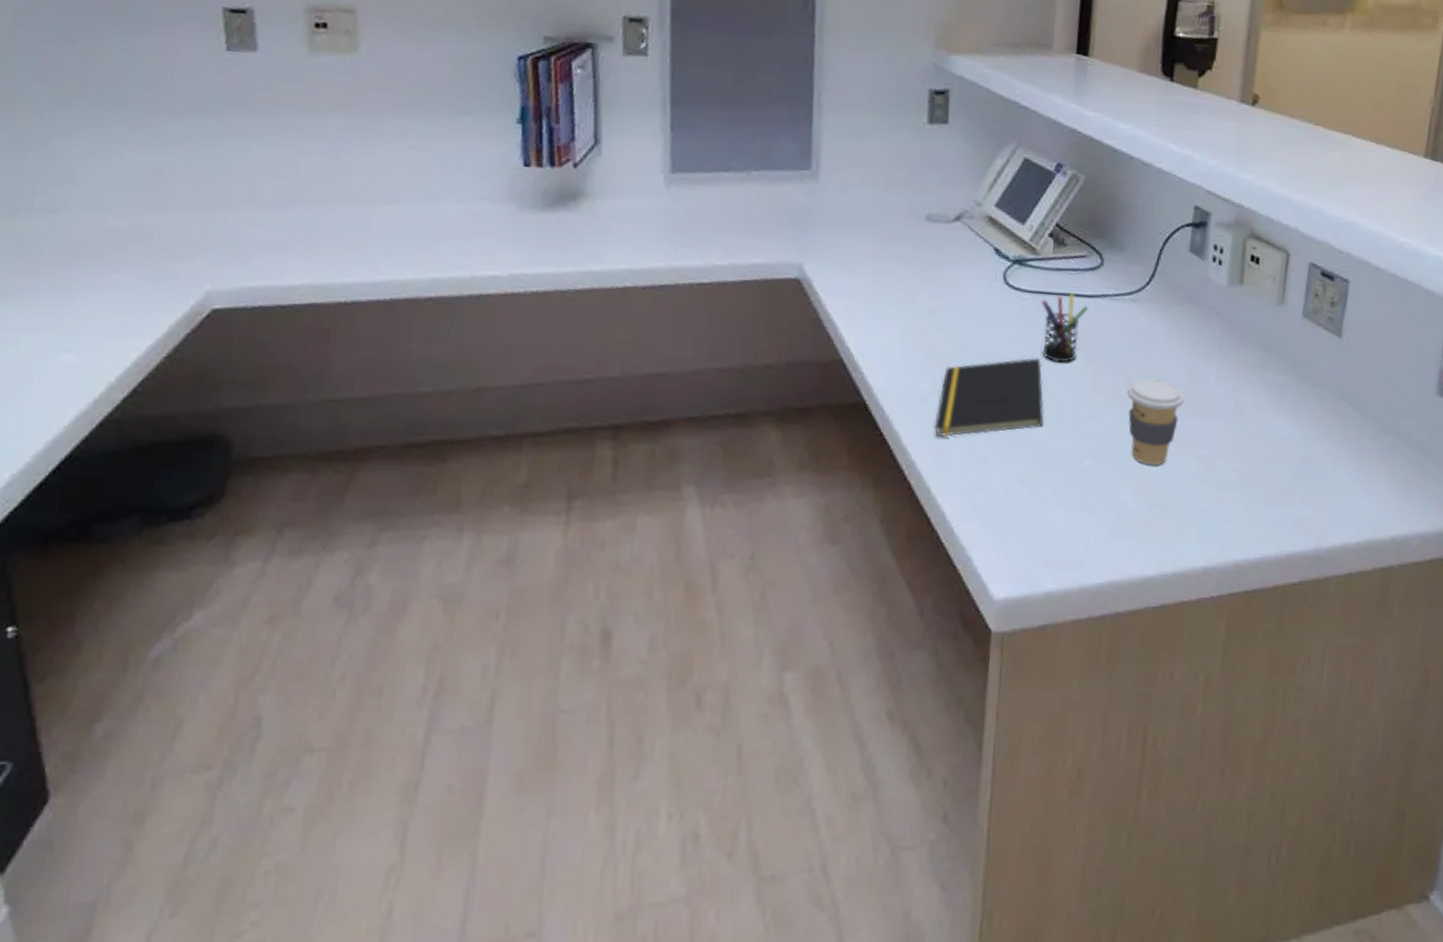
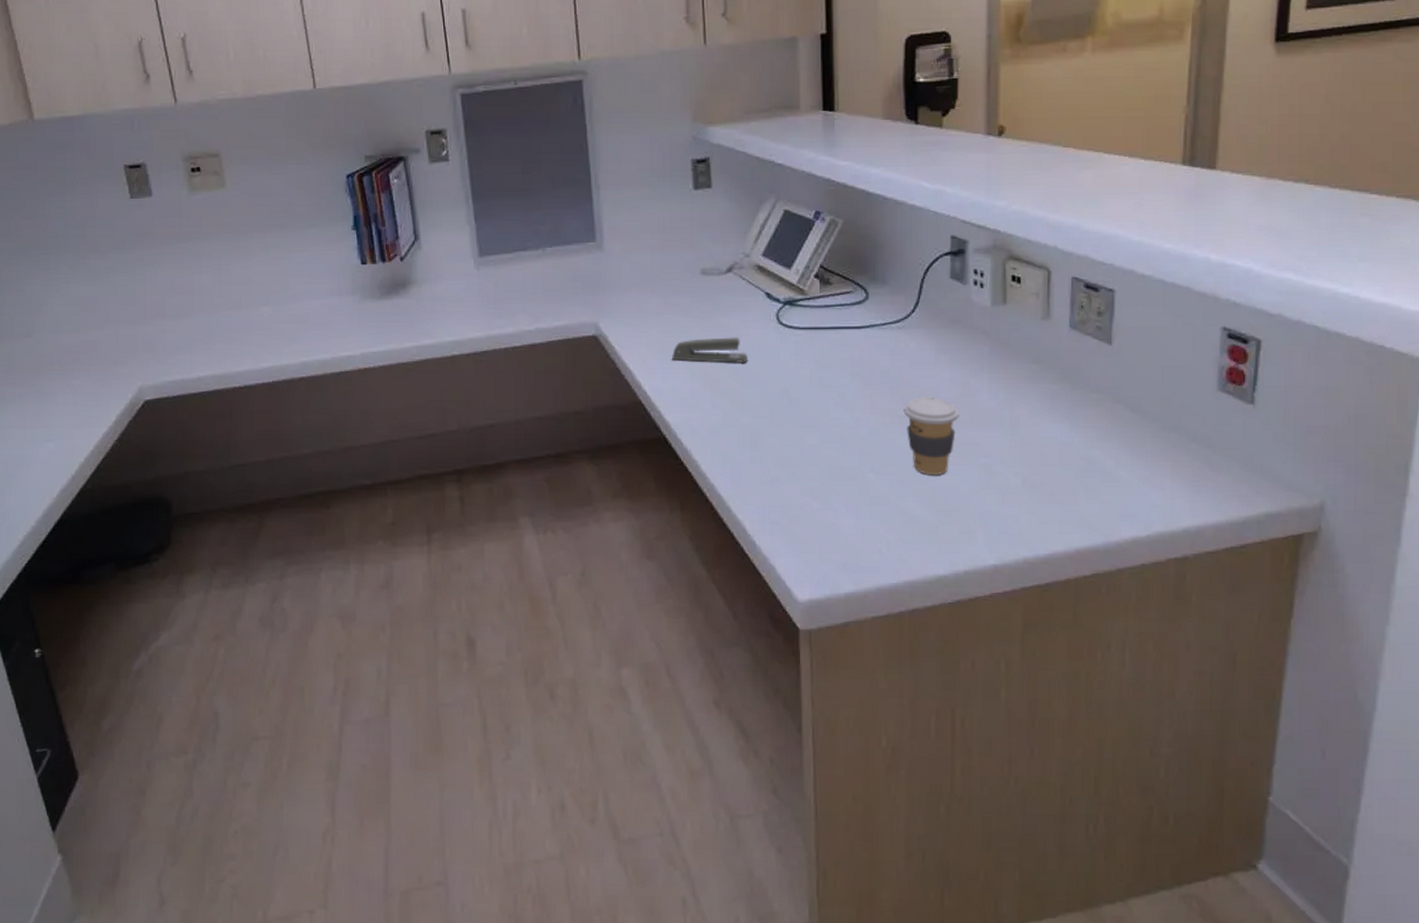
stapler: none [883,293,968,325] -> present [672,337,748,363]
notepad: present [934,357,1044,437] -> none [728,386,827,462]
pen holder: present [1041,292,1088,363] -> none [813,325,858,389]

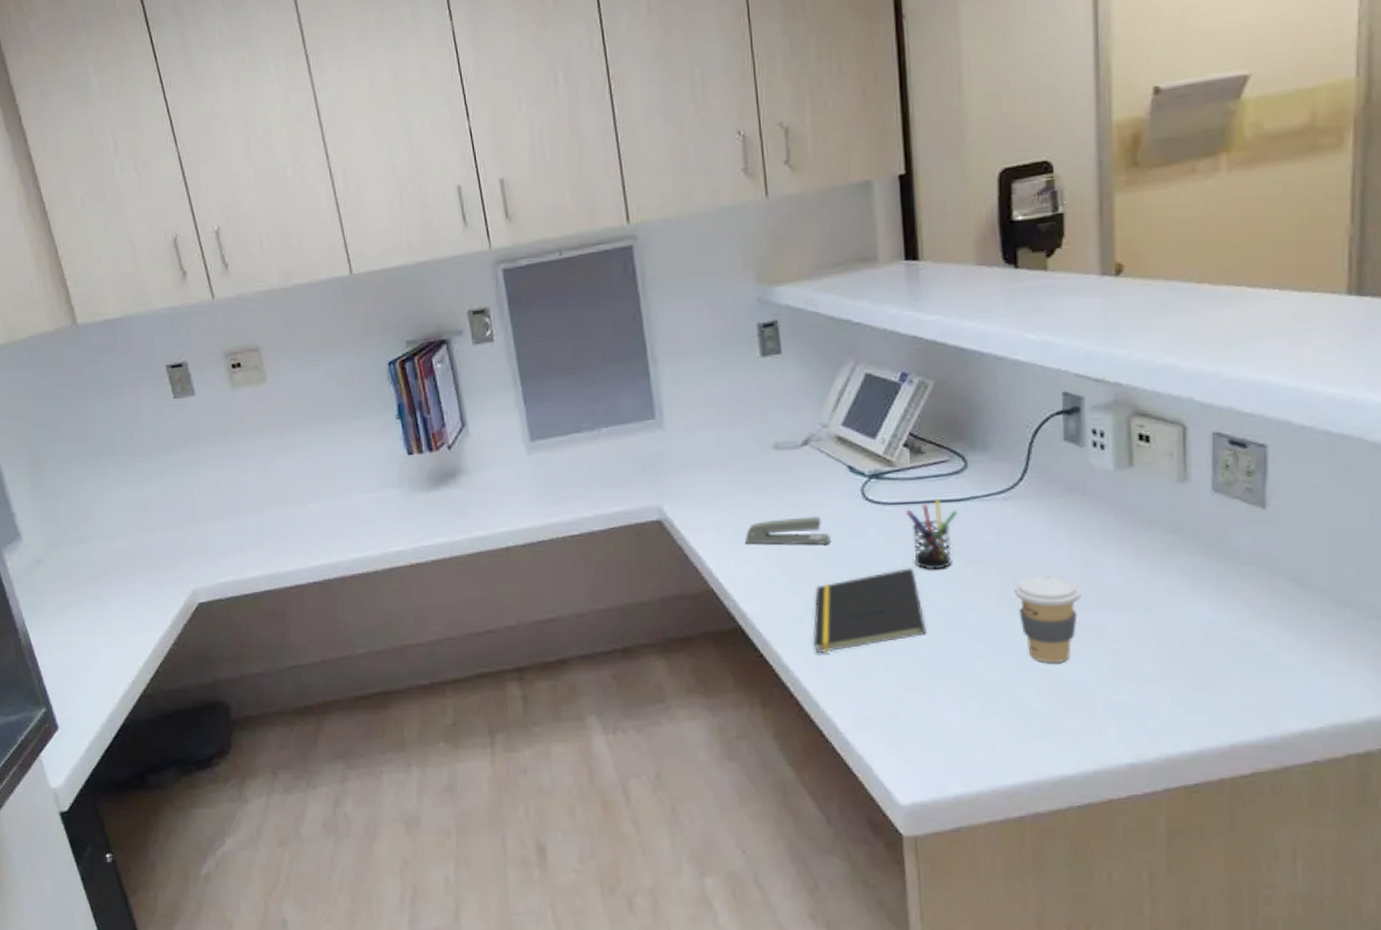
notepad: none [728,386,827,462] -> present [813,567,926,653]
pen holder: none [813,325,858,389] -> present [905,498,957,570]

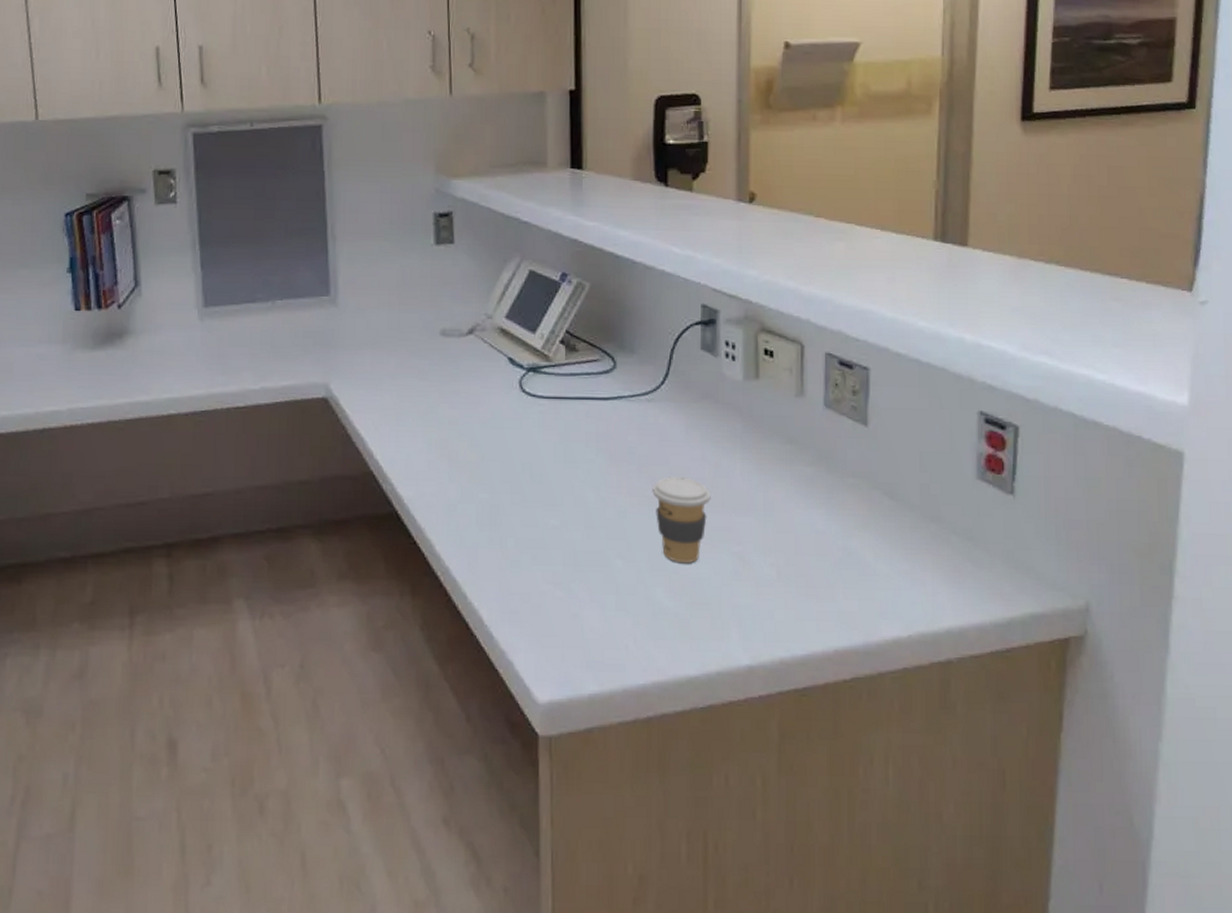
stapler: present [745,516,831,545] -> none [407,404,488,433]
notepad: present [813,567,926,653] -> none [465,460,571,542]
pen holder: present [905,498,957,570] -> none [558,396,605,465]

